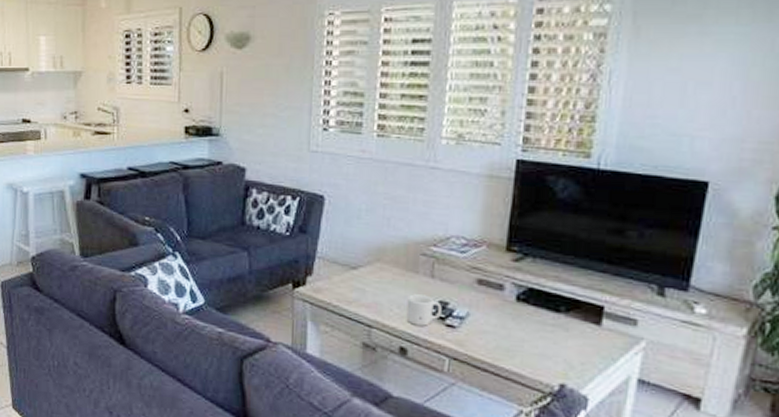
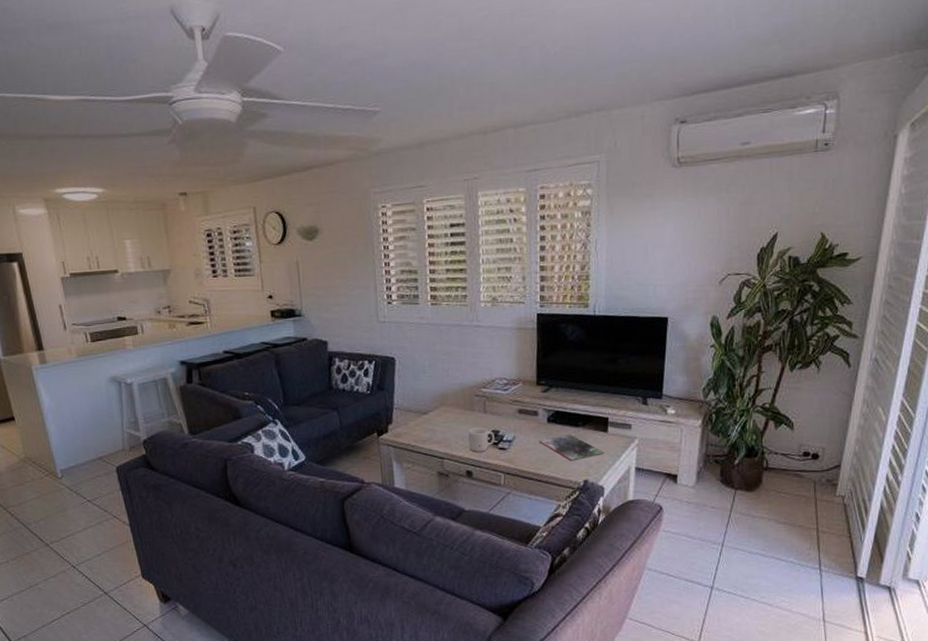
magazine: none [502,320,593,357] -> present [540,434,604,462]

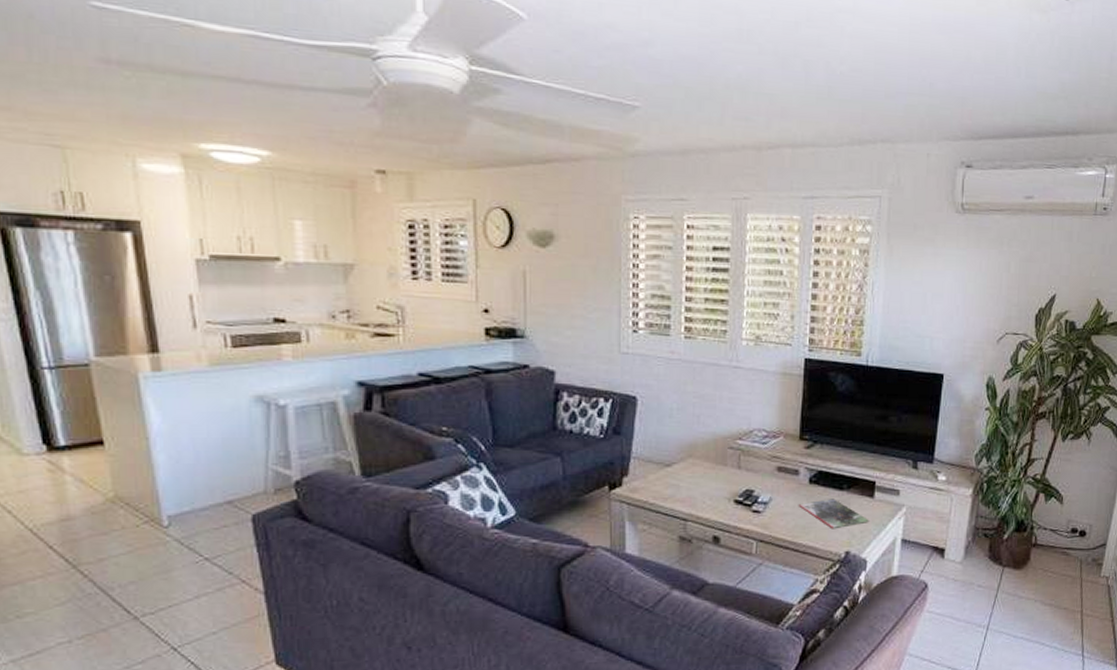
mug: present [468,427,495,452] -> none [718,485,748,514]

